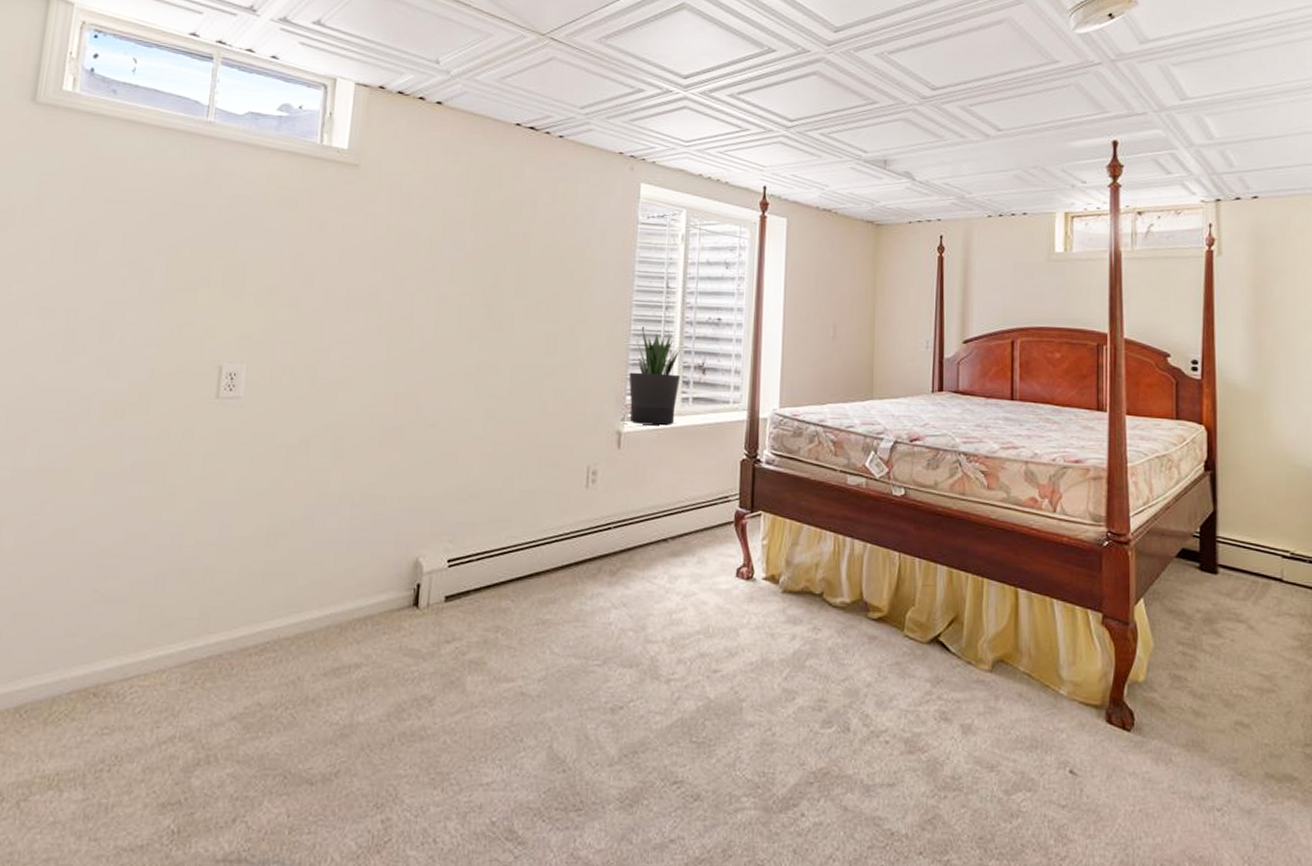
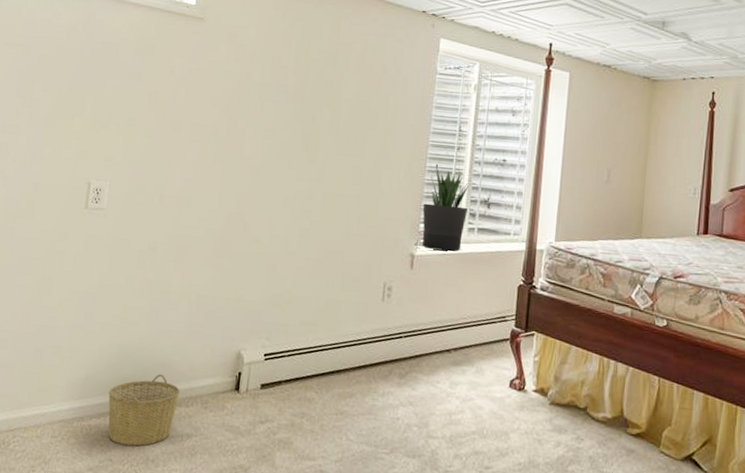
basket: none [253,594,345,685] -> present [108,374,180,447]

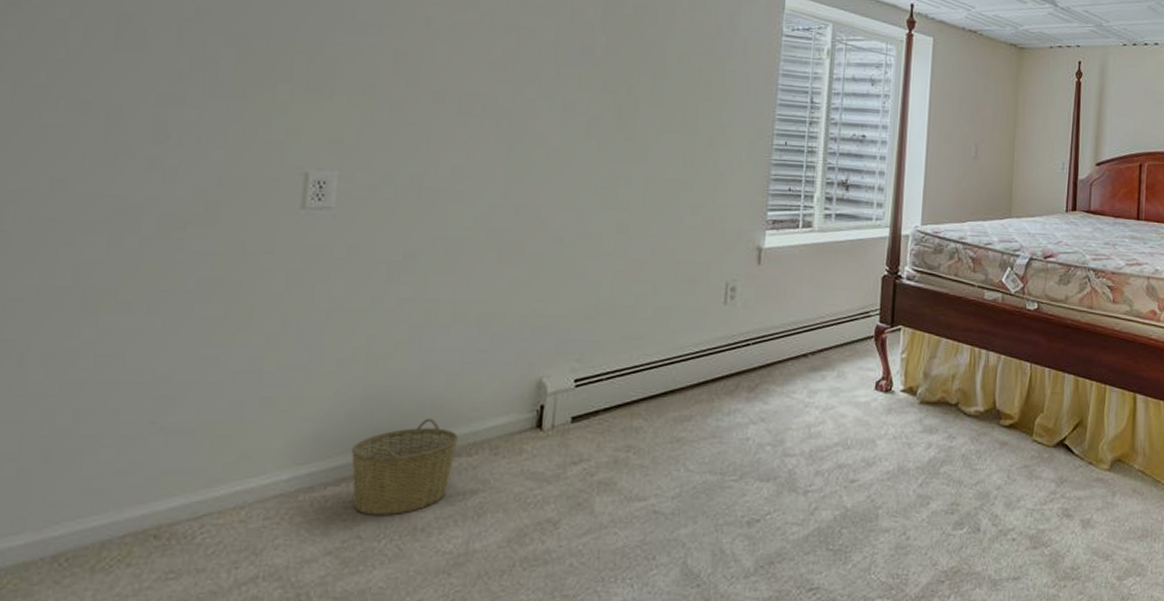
planter: present [422,164,469,252] -> none [770,142,824,243]

